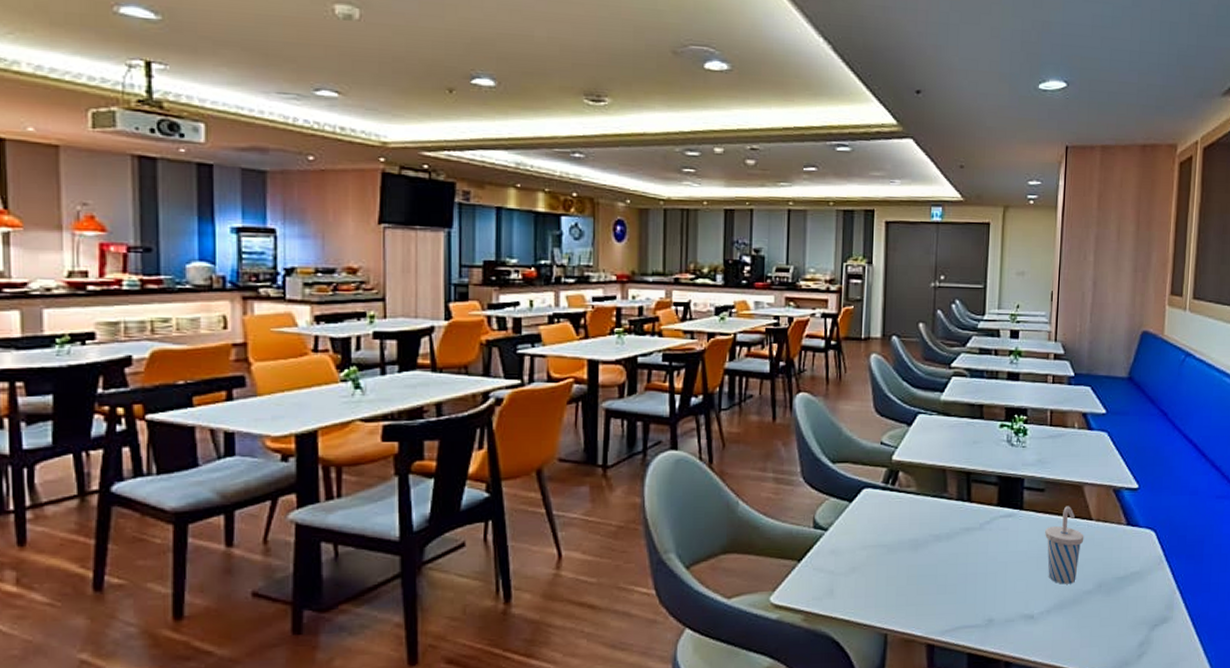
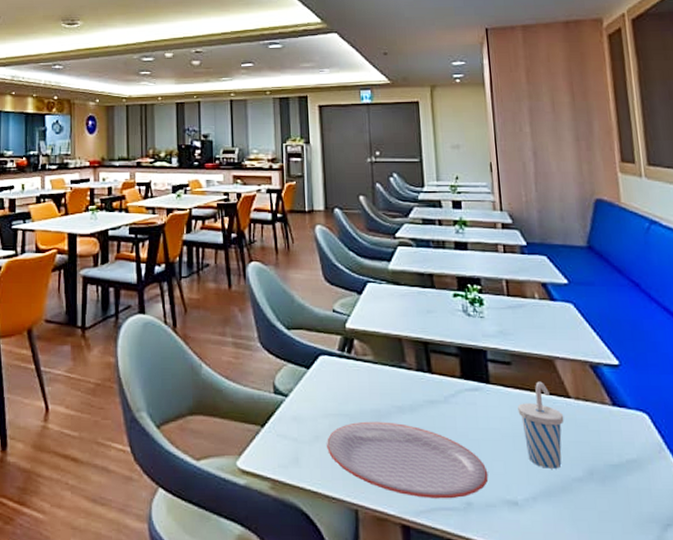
plate: none [863,550,1011,619] -> present [327,421,489,499]

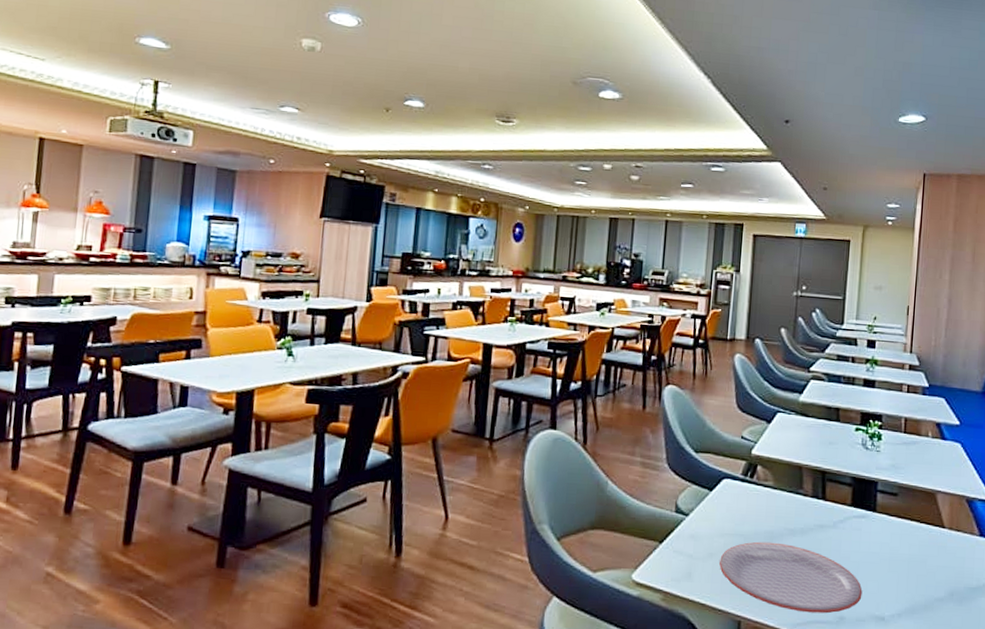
cup: present [518,381,564,469] -> none [897,512,937,590]

